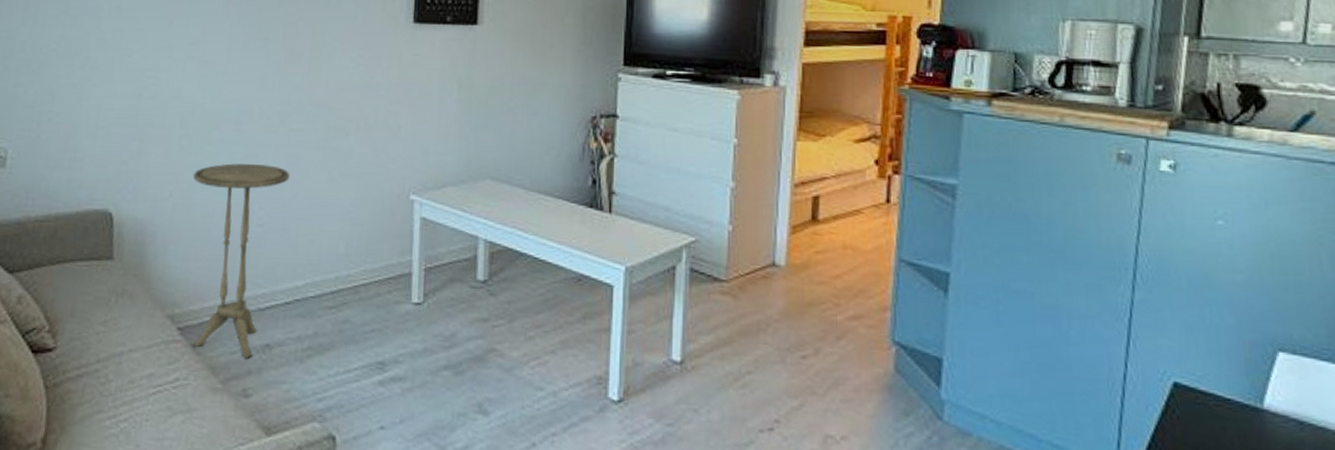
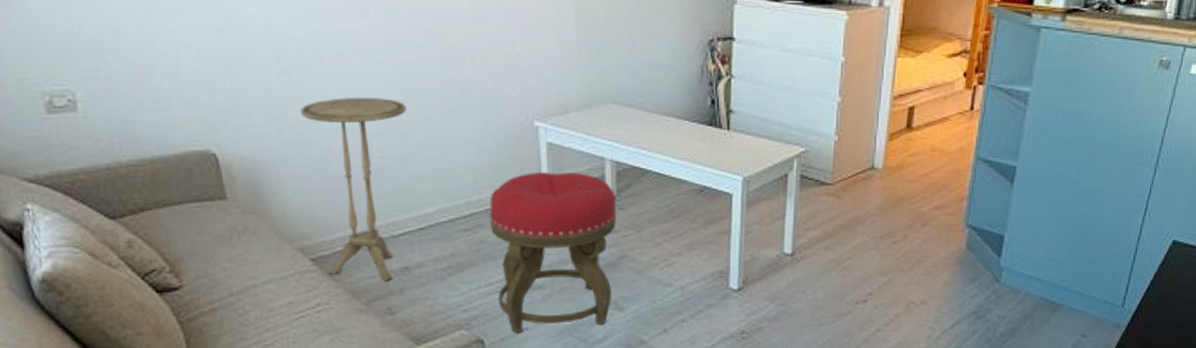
stool: none [355,249,488,431] -> present [489,172,617,333]

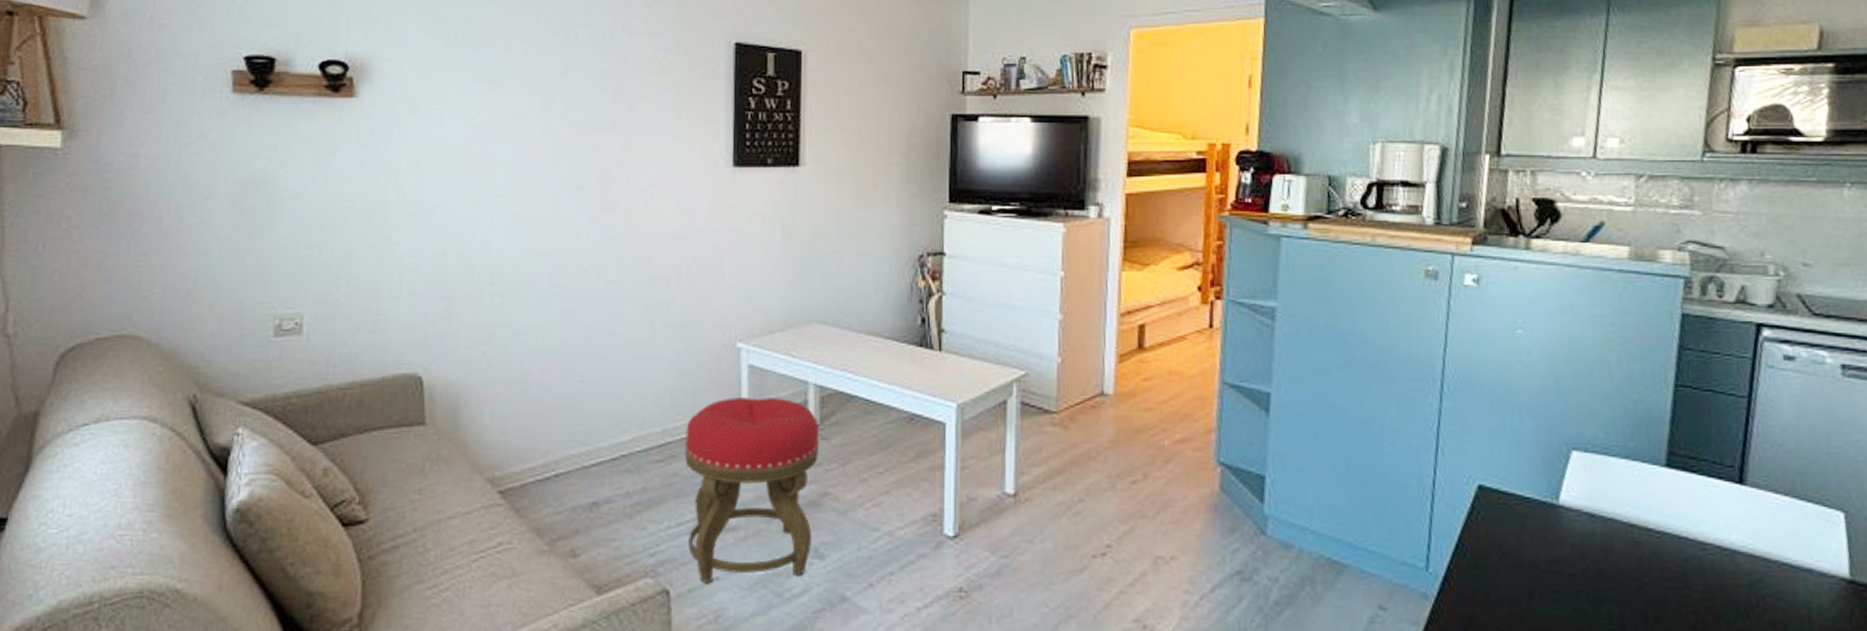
side table: present [299,98,407,281] -> none [507,319,610,518]

